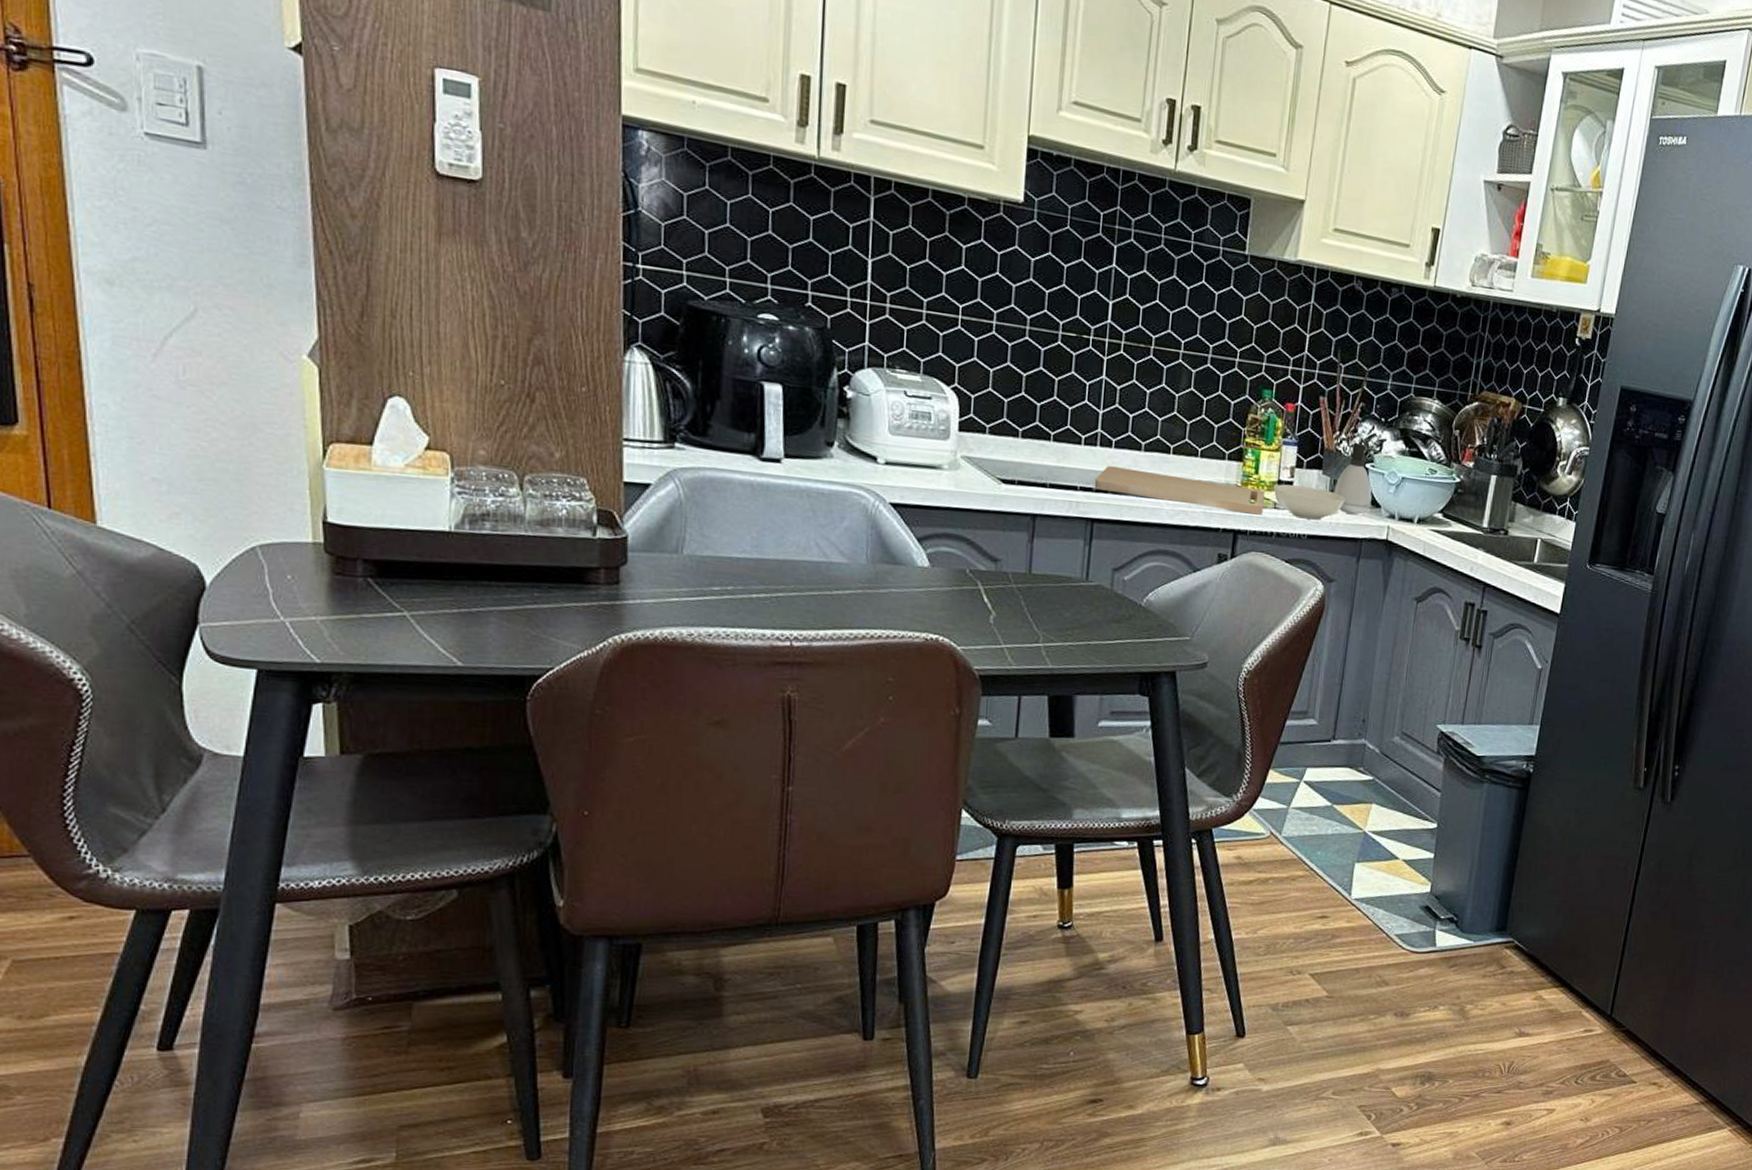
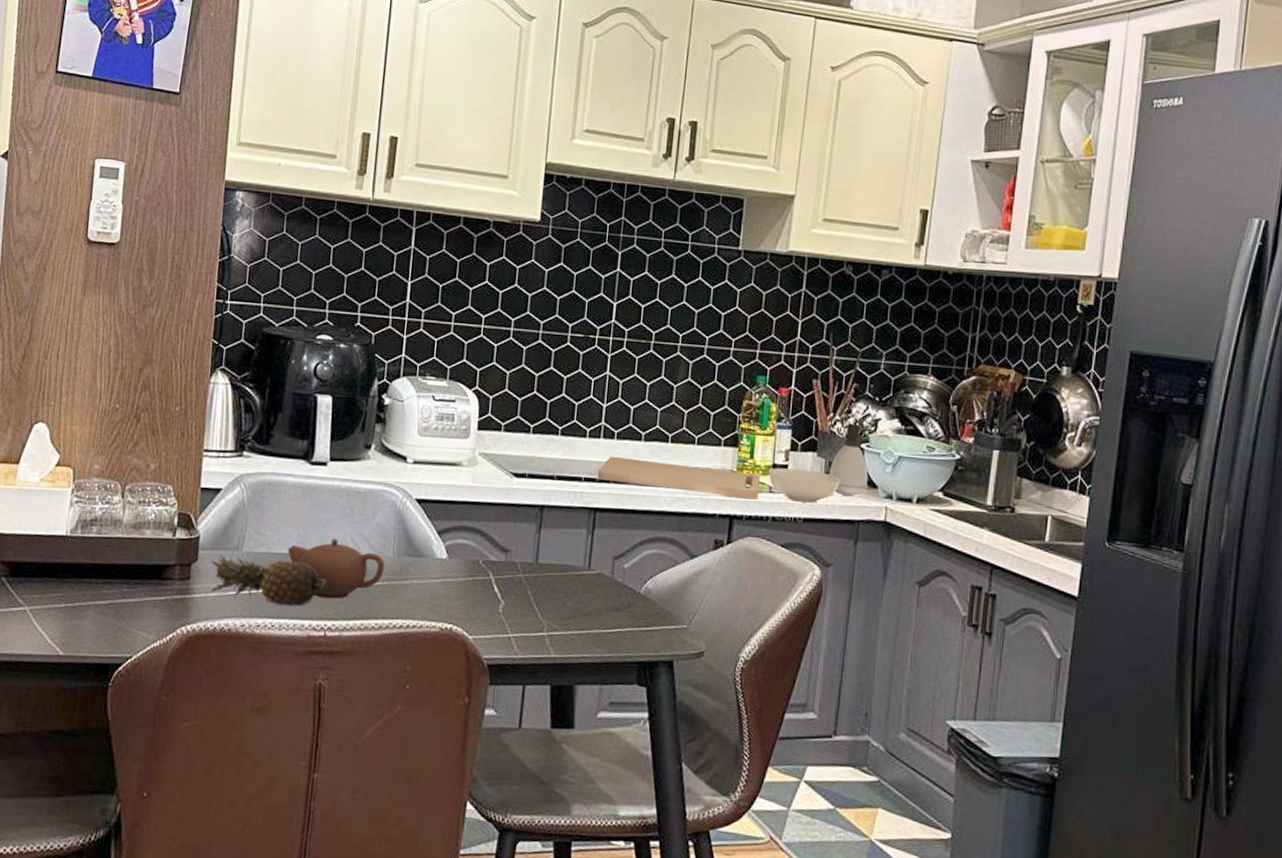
fruit: none [645,556,789,614] -> present [211,554,326,606]
teapot: none [739,543,858,608] -> present [287,538,385,599]

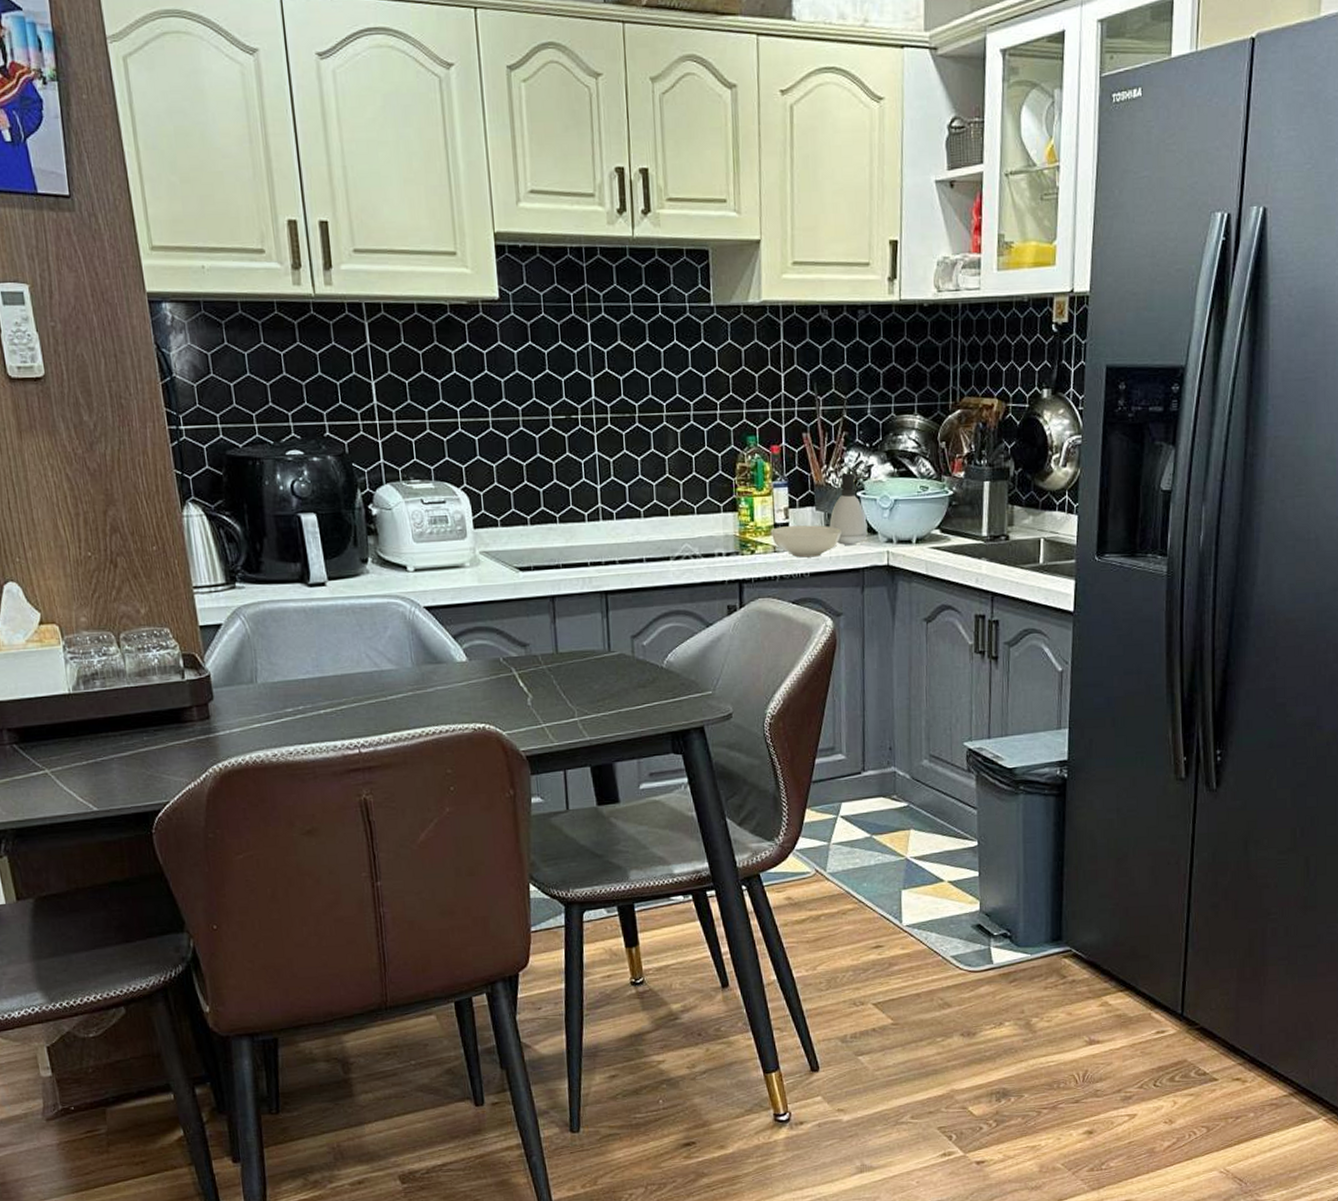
fruit: present [211,554,326,606] -> none [228,685,350,730]
teapot: present [287,538,385,599] -> none [303,657,407,717]
cutting board: present [597,456,760,500] -> none [602,536,764,563]

